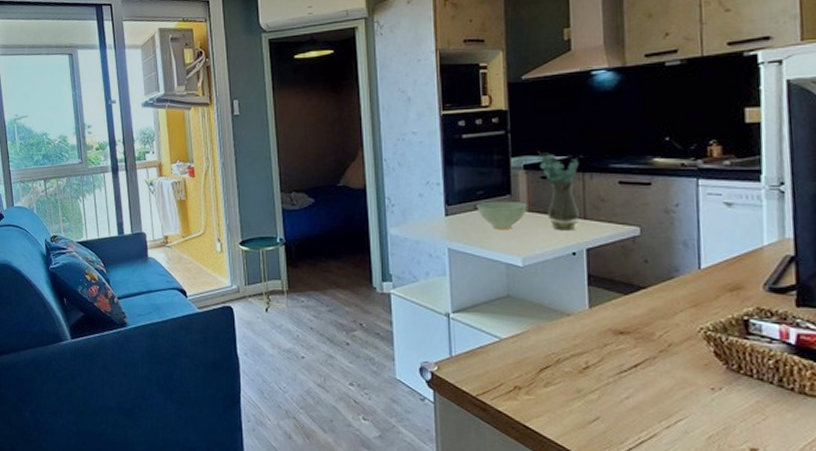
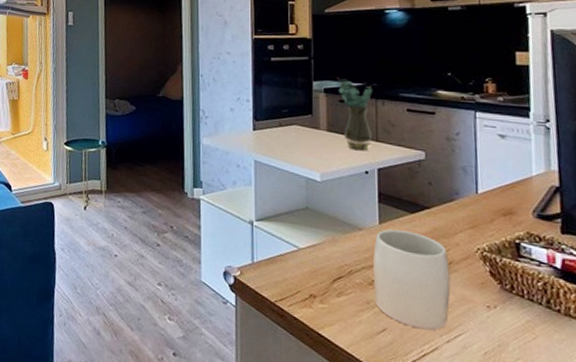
bowl: present [477,201,528,229] -> none [282,119,327,146]
mug: none [582,313,670,417] -> present [372,229,451,331]

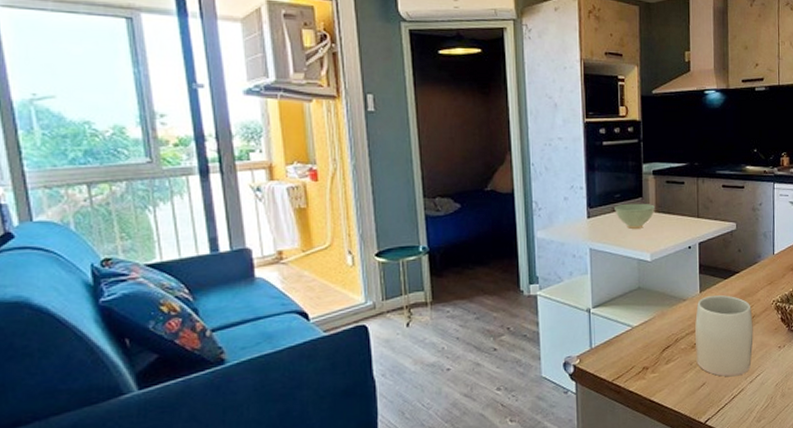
bowl: none [282,119,327,146] -> present [614,203,656,229]
vase: present [336,77,373,151] -> none [663,158,695,228]

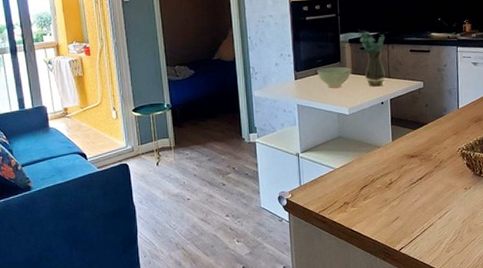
vase: none [663,158,695,228] -> present [358,29,386,87]
mug: present [694,295,753,377] -> none [388,143,441,213]

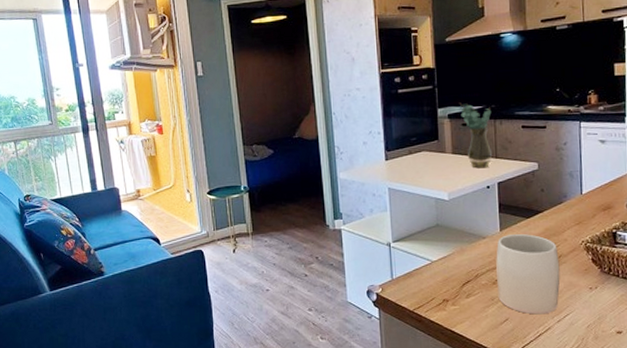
bowl: present [317,66,352,88] -> none [411,145,452,170]
mug: none [388,143,441,213] -> present [495,234,560,315]

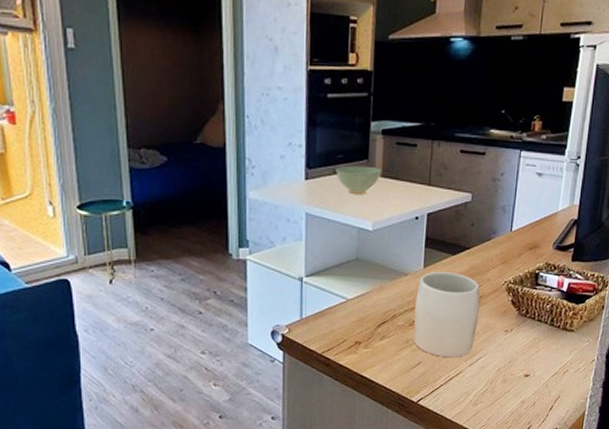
bowl: none [411,145,452,170] -> present [336,165,382,194]
vase: present [459,102,493,169] -> none [395,116,430,196]

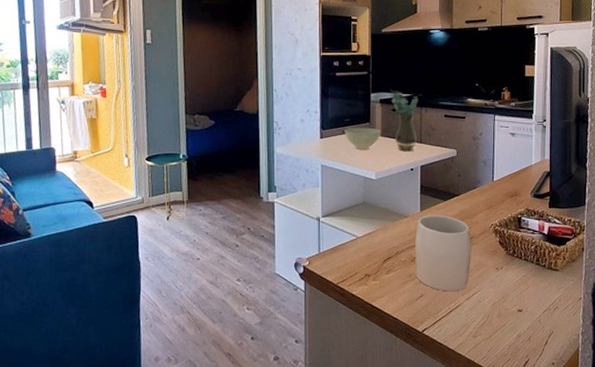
vase: none [395,116,430,196] -> present [390,89,419,152]

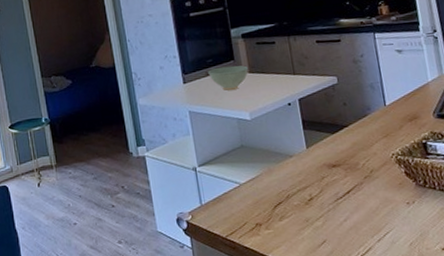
vase: present [390,89,419,152] -> none [251,22,290,86]
mug: present [414,215,471,292] -> none [305,150,377,235]

